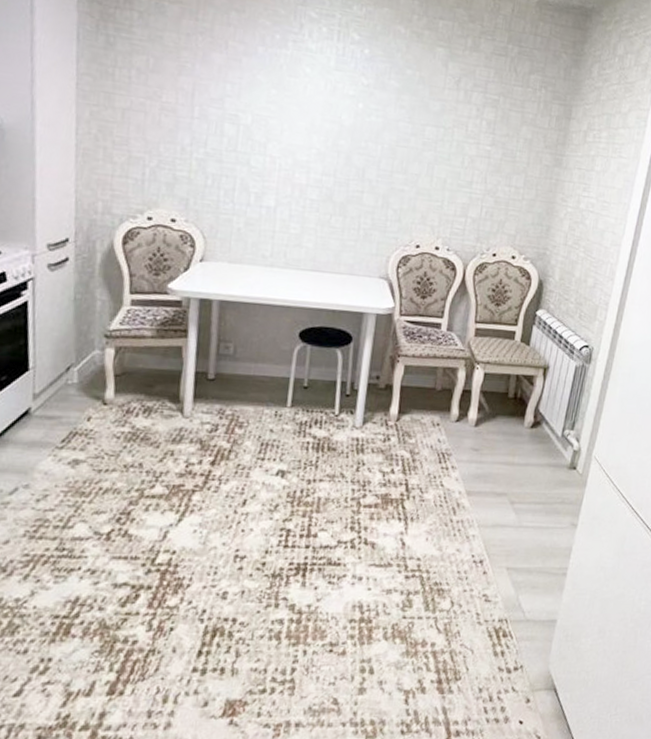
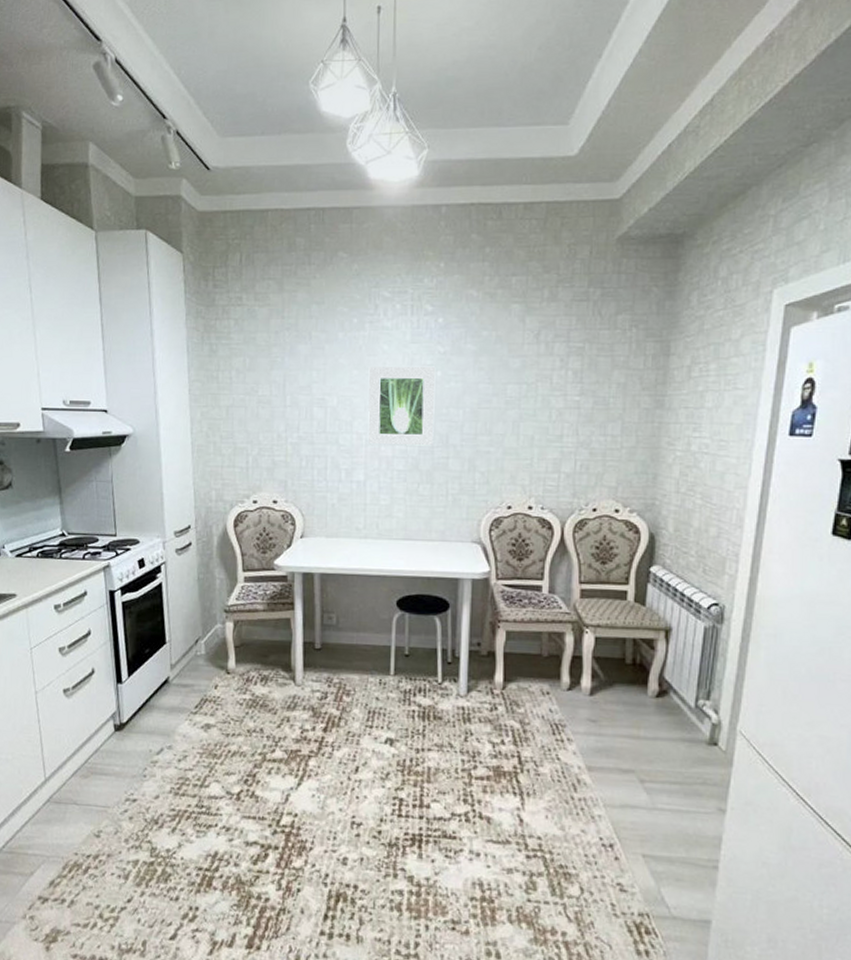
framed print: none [282,88,358,179] -> present [367,366,436,446]

